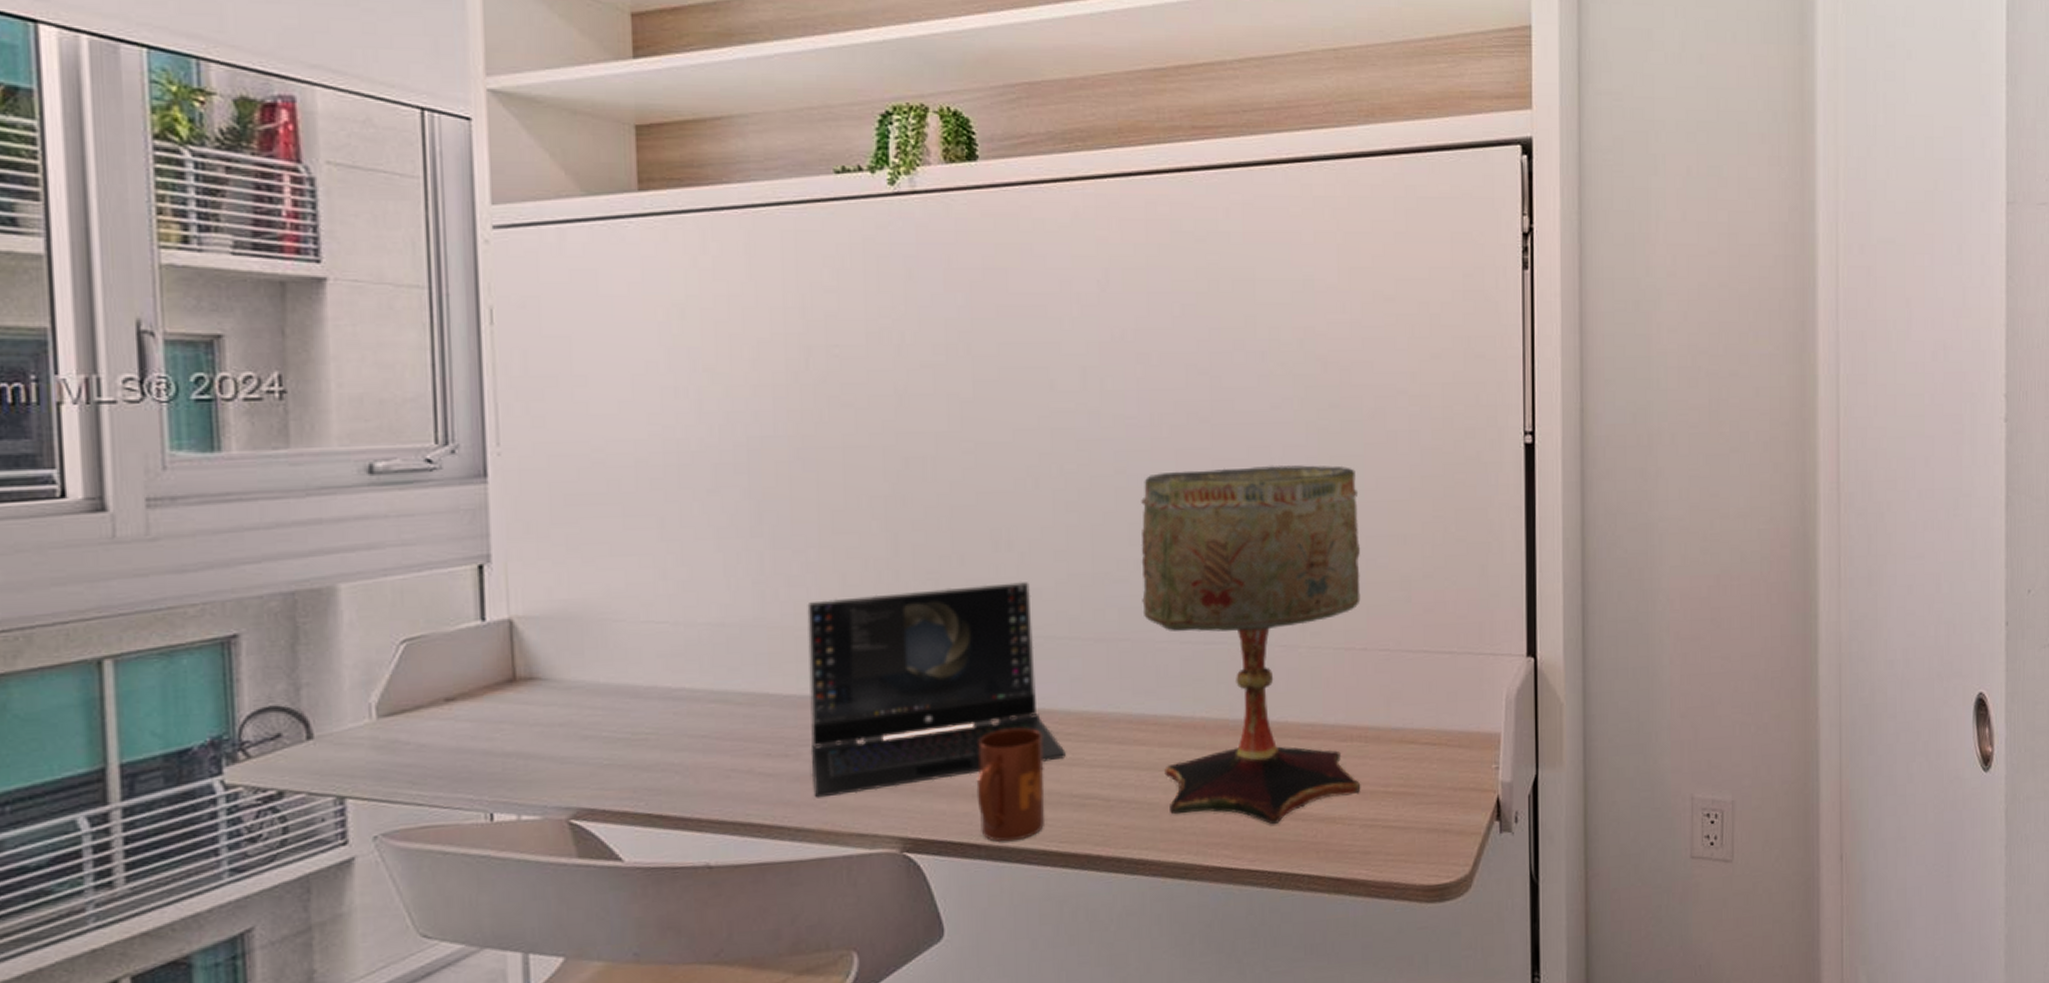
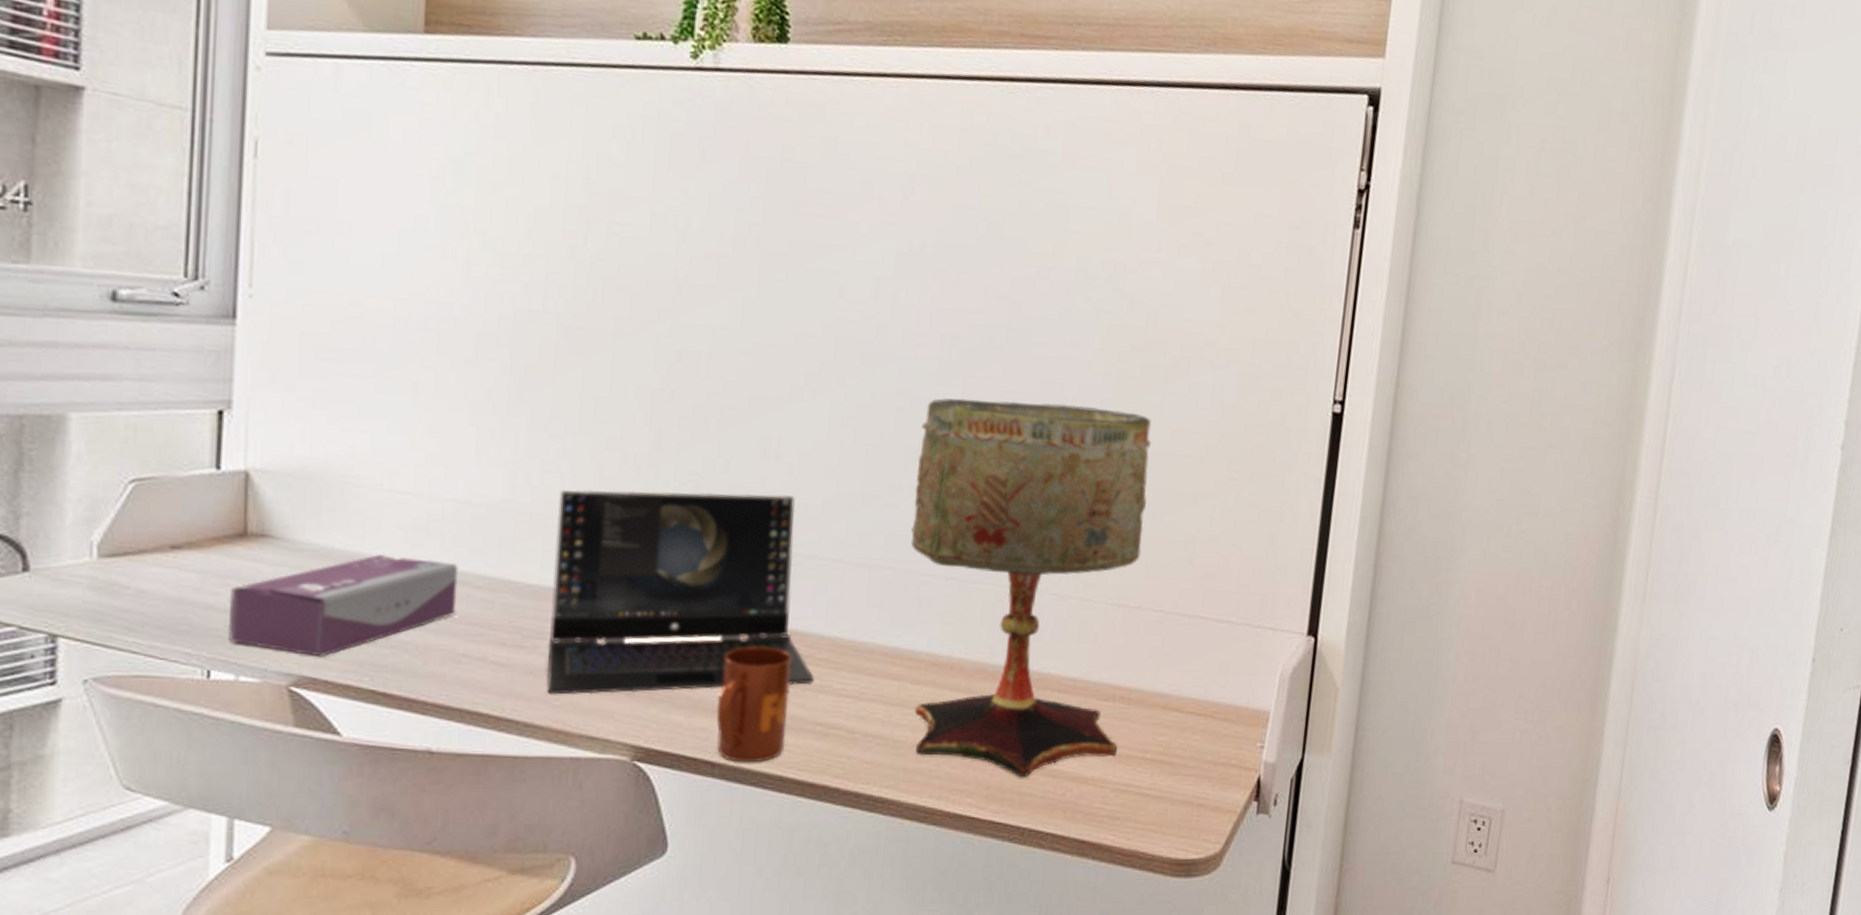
tissue box: none [504,682,721,789] -> present [227,555,459,658]

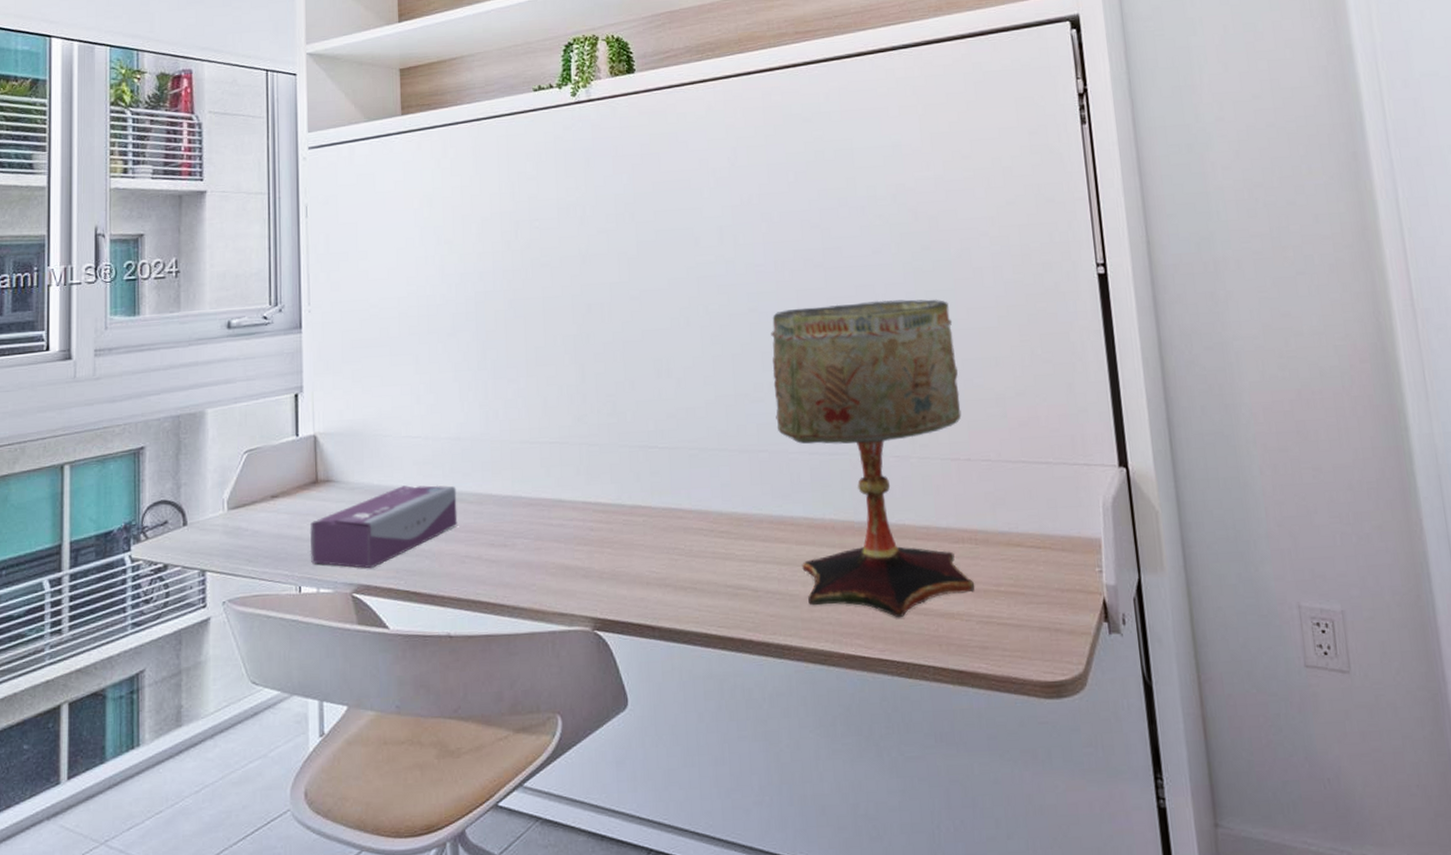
laptop: present [546,489,814,695] -> none [519,402,720,582]
mug: present [716,647,792,763] -> none [649,526,706,625]

